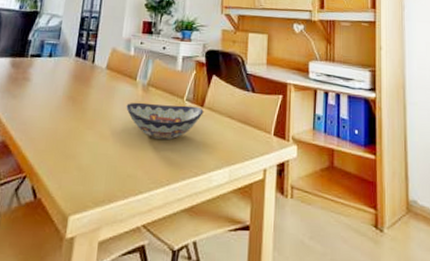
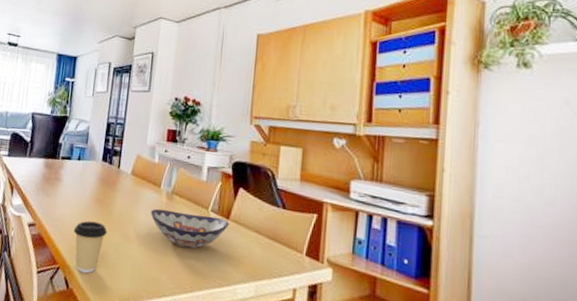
coffee cup: none [42,121,81,179] -> present [73,221,107,273]

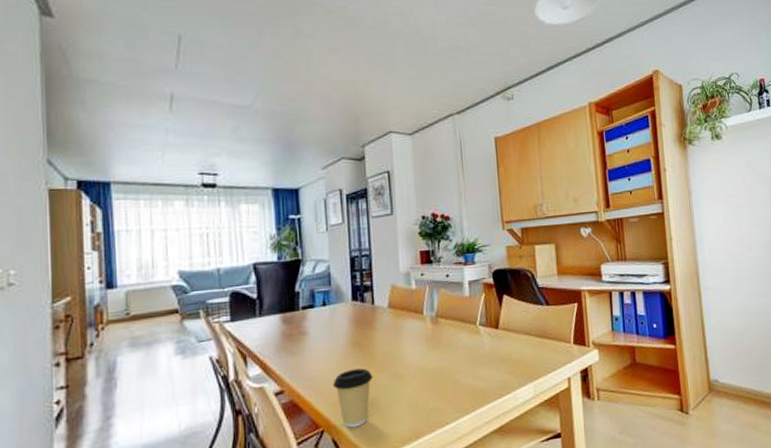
decorative bowl: present [150,208,229,249] -> none [417,329,499,369]

